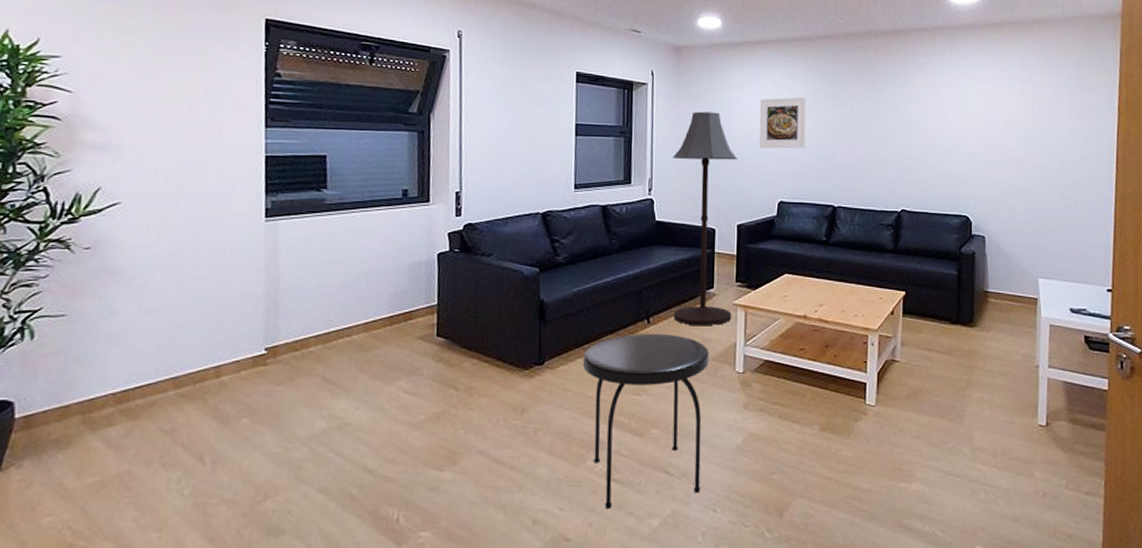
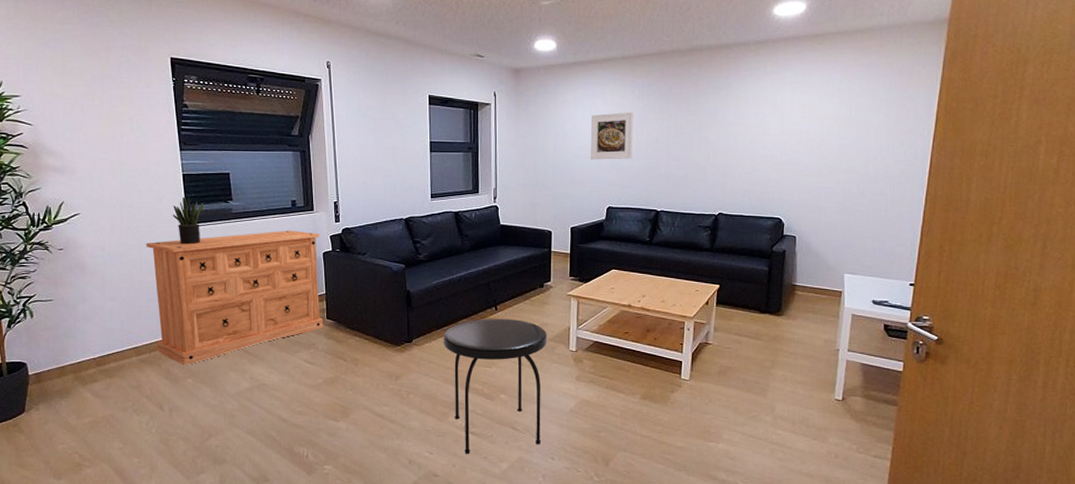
dresser: none [205,225,435,401] -> present [146,230,324,366]
potted plant: none [246,183,290,243] -> present [172,196,205,245]
floor lamp: present [672,111,737,326] -> none [514,128,571,313]

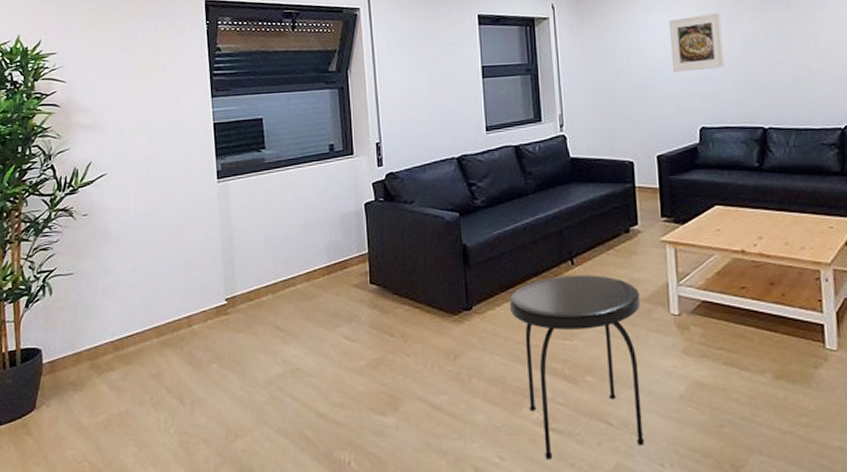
dresser: present [146,230,324,366] -> none [173,179,367,348]
potted plant: present [172,196,205,245] -> none [201,147,236,202]

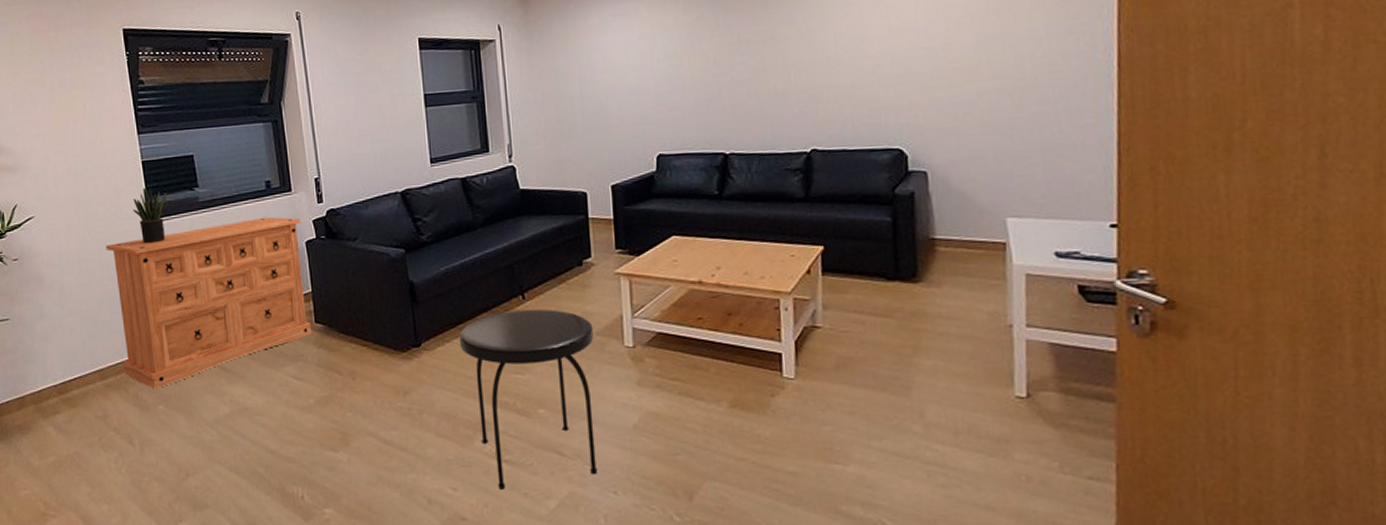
dresser: none [173,179,367,348] -> present [106,217,312,390]
potted plant: none [201,147,236,202] -> present [132,187,168,244]
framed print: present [669,12,725,72] -> none [625,29,684,96]

